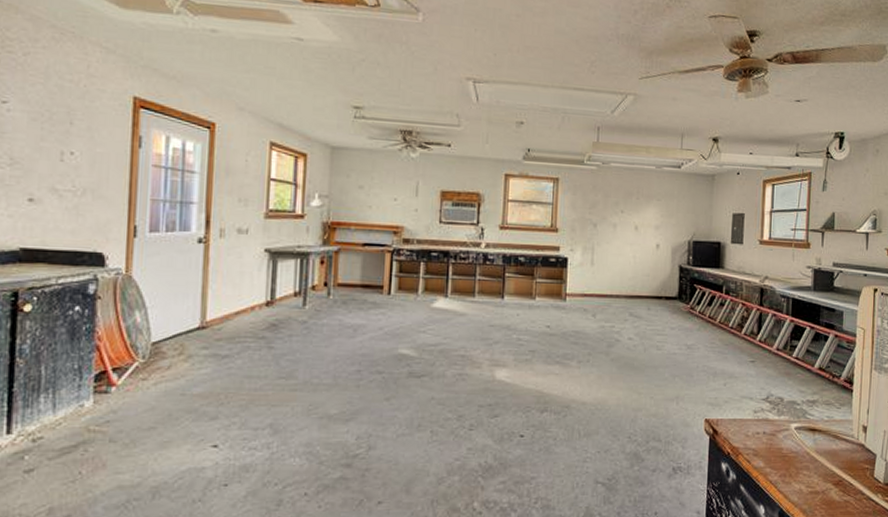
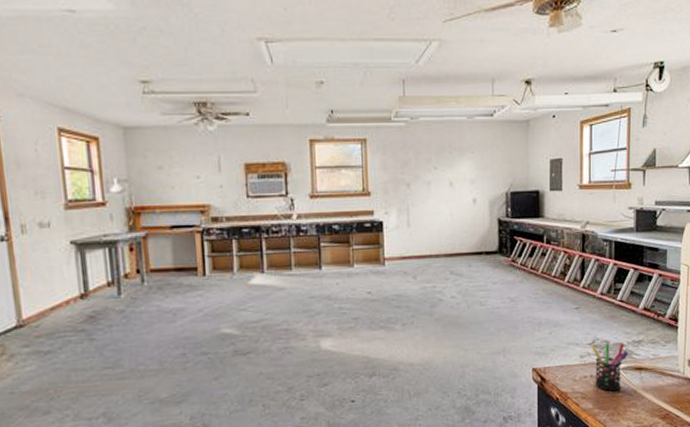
pen holder: none [765,399,803,452] -> present [591,342,629,392]

